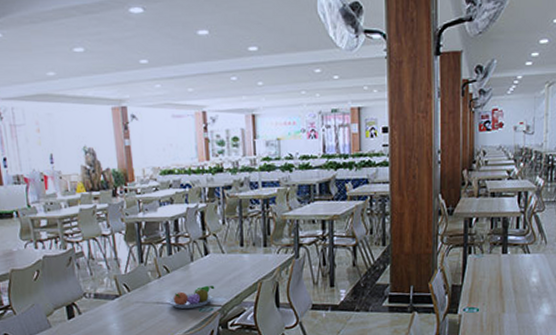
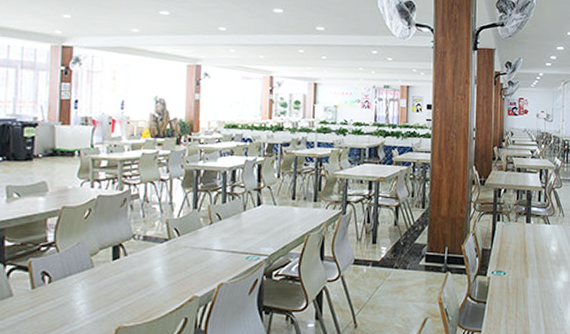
fruit bowl: present [167,285,215,309] -> none [216,234,264,256]

